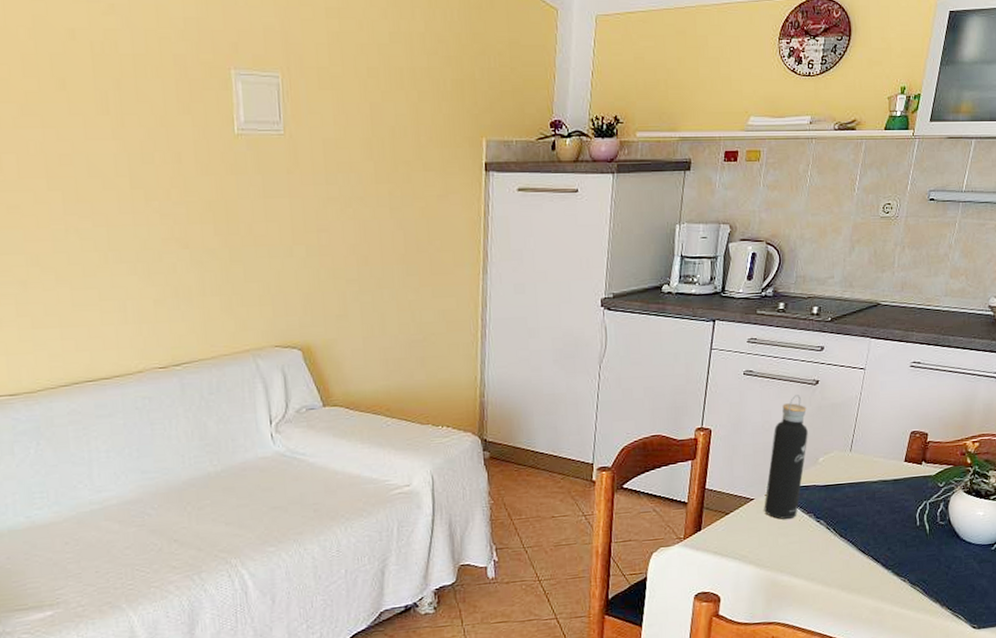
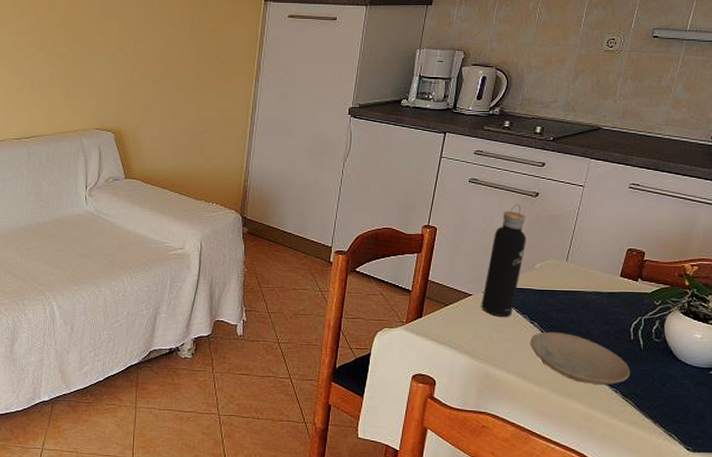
plate: none [816,527,917,577] -> present [530,331,630,385]

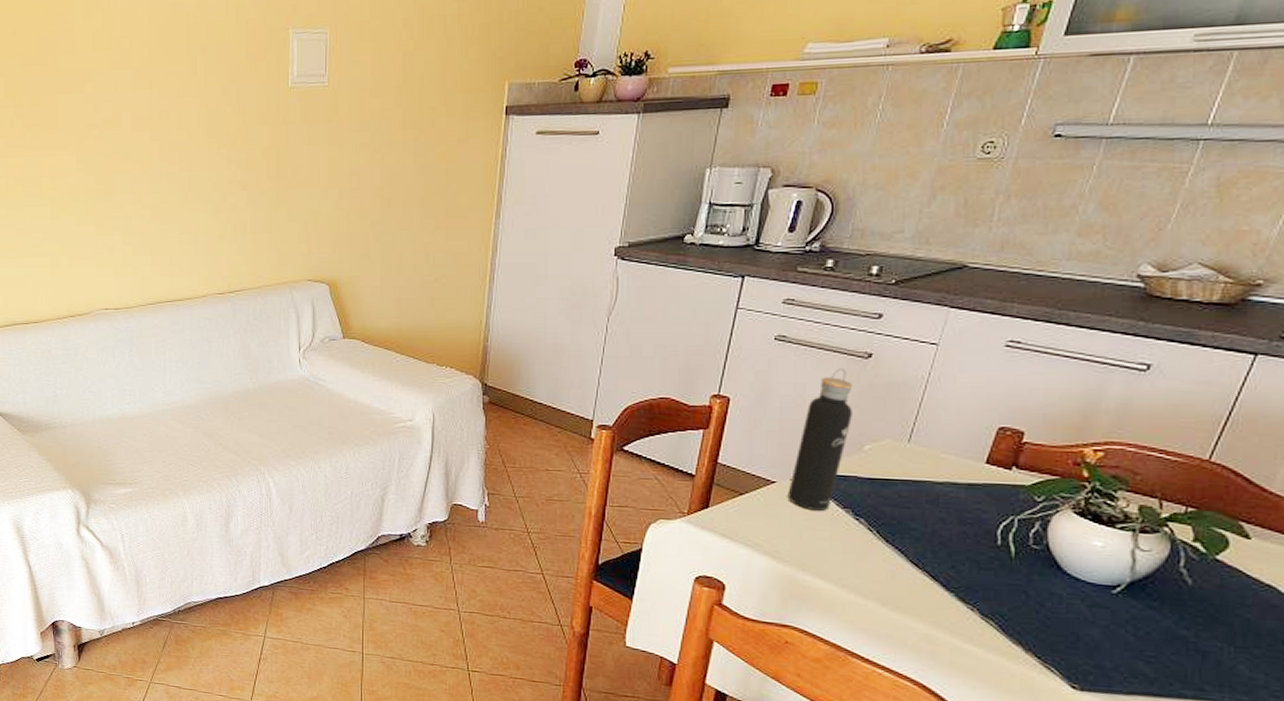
plate: present [530,331,630,385] -> none [853,530,994,601]

